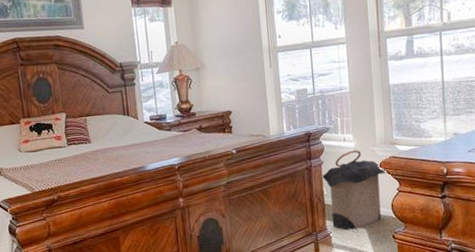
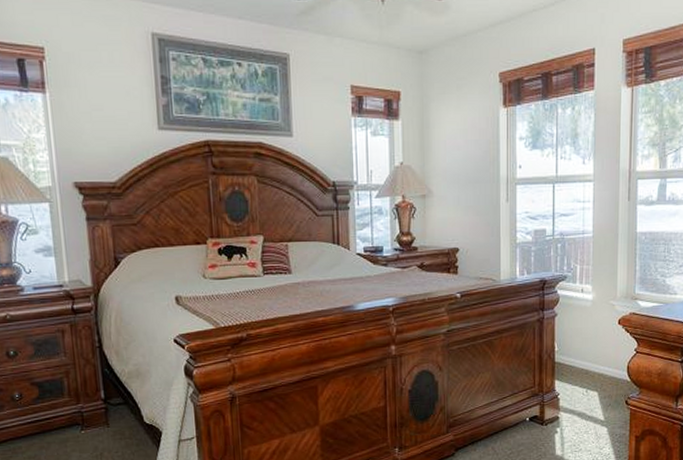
laundry hamper: present [322,150,387,230] -> none [554,303,626,393]

